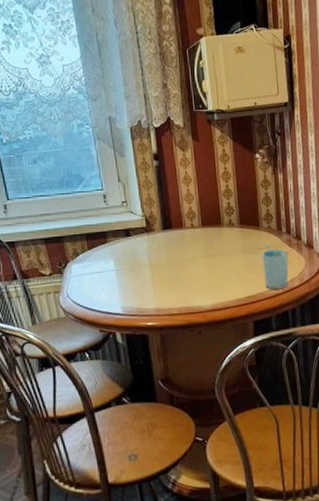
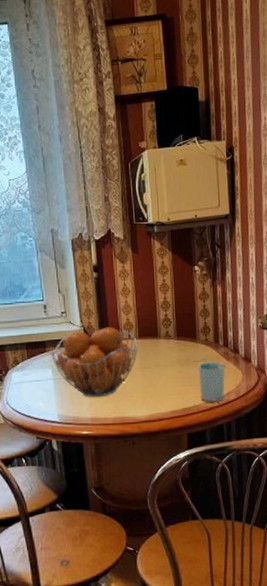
fruit basket: none [112,215,202,289] -> present [51,327,139,398]

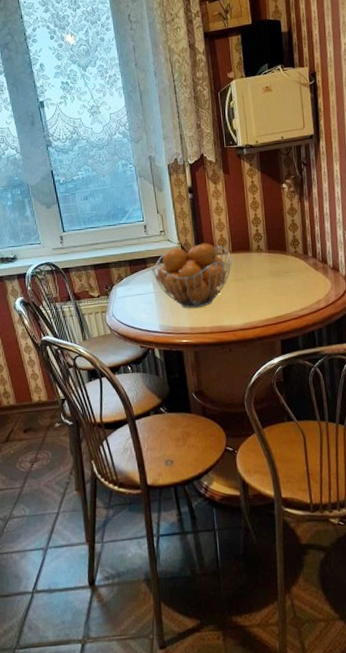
cup: present [197,357,226,403] -> none [288,268,315,311]

